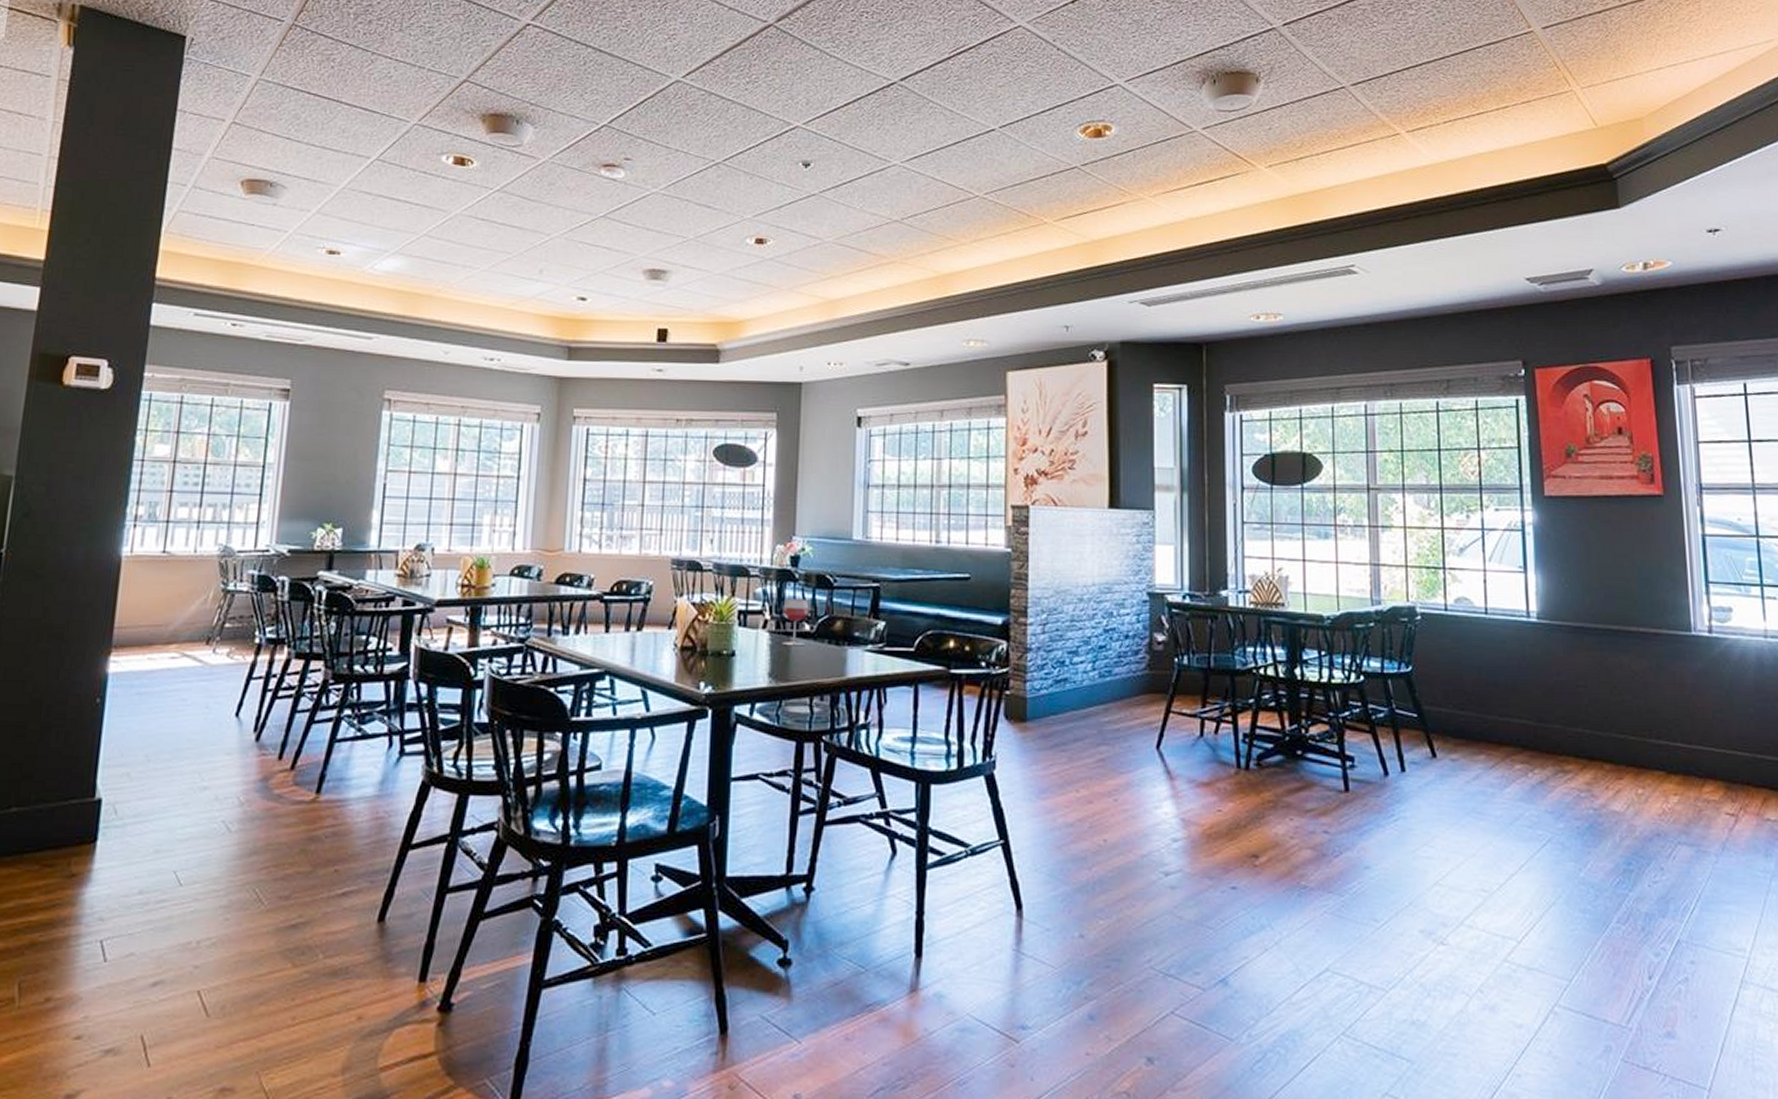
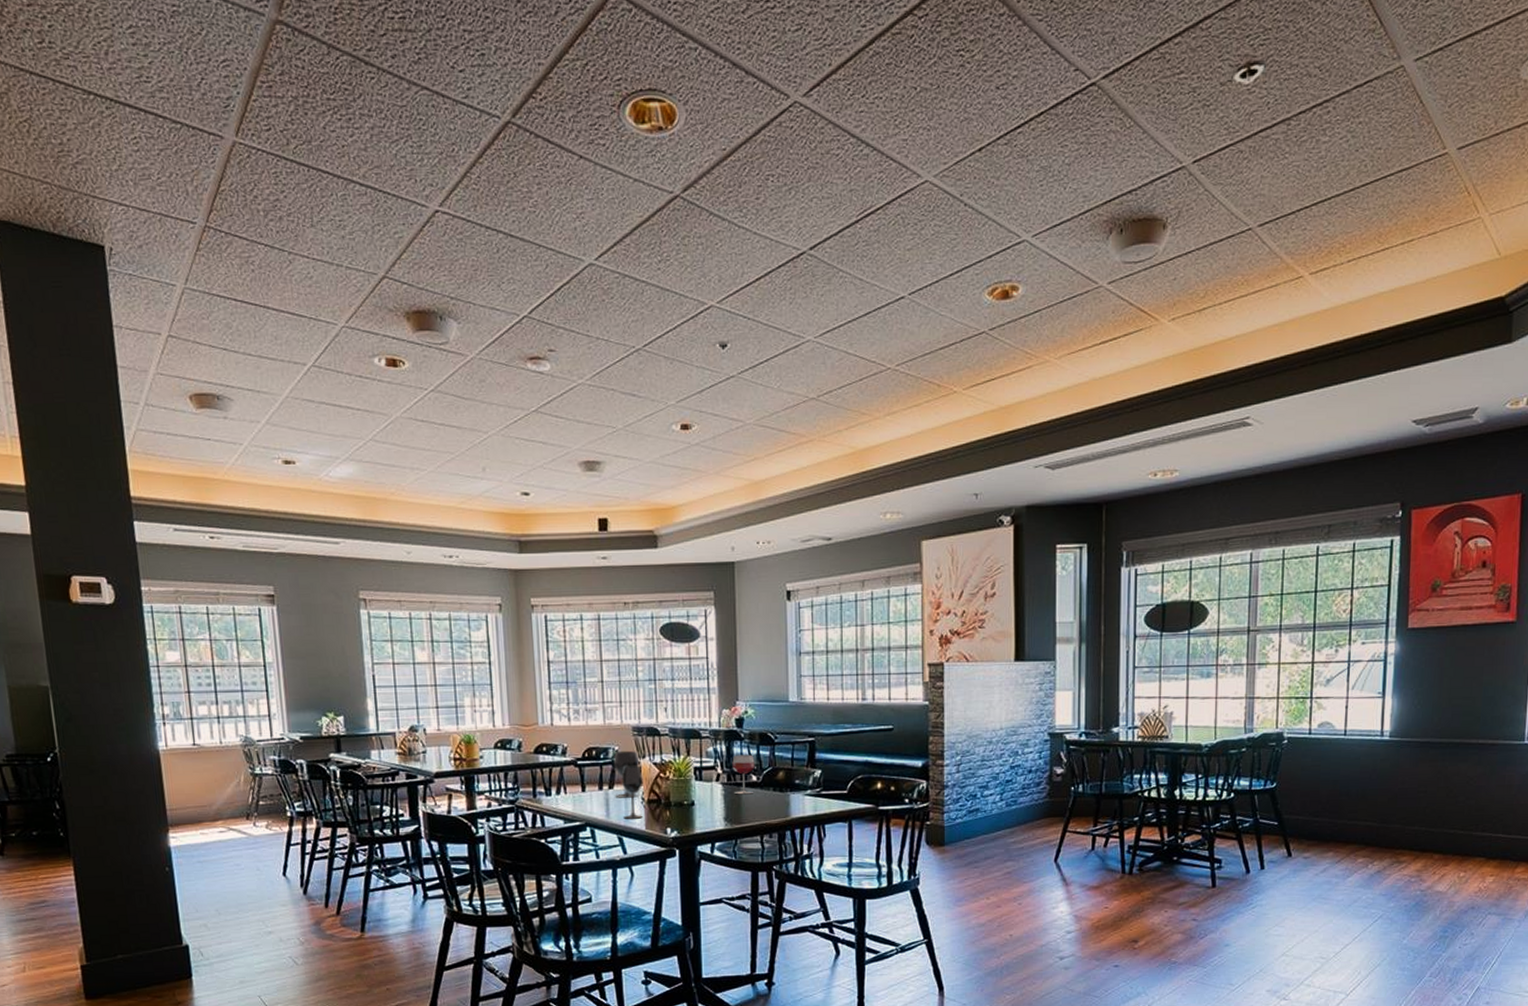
wine glass: none [643,586,675,644] -> present [613,750,639,799]
wine glass: none [650,604,678,669] -> present [621,765,643,819]

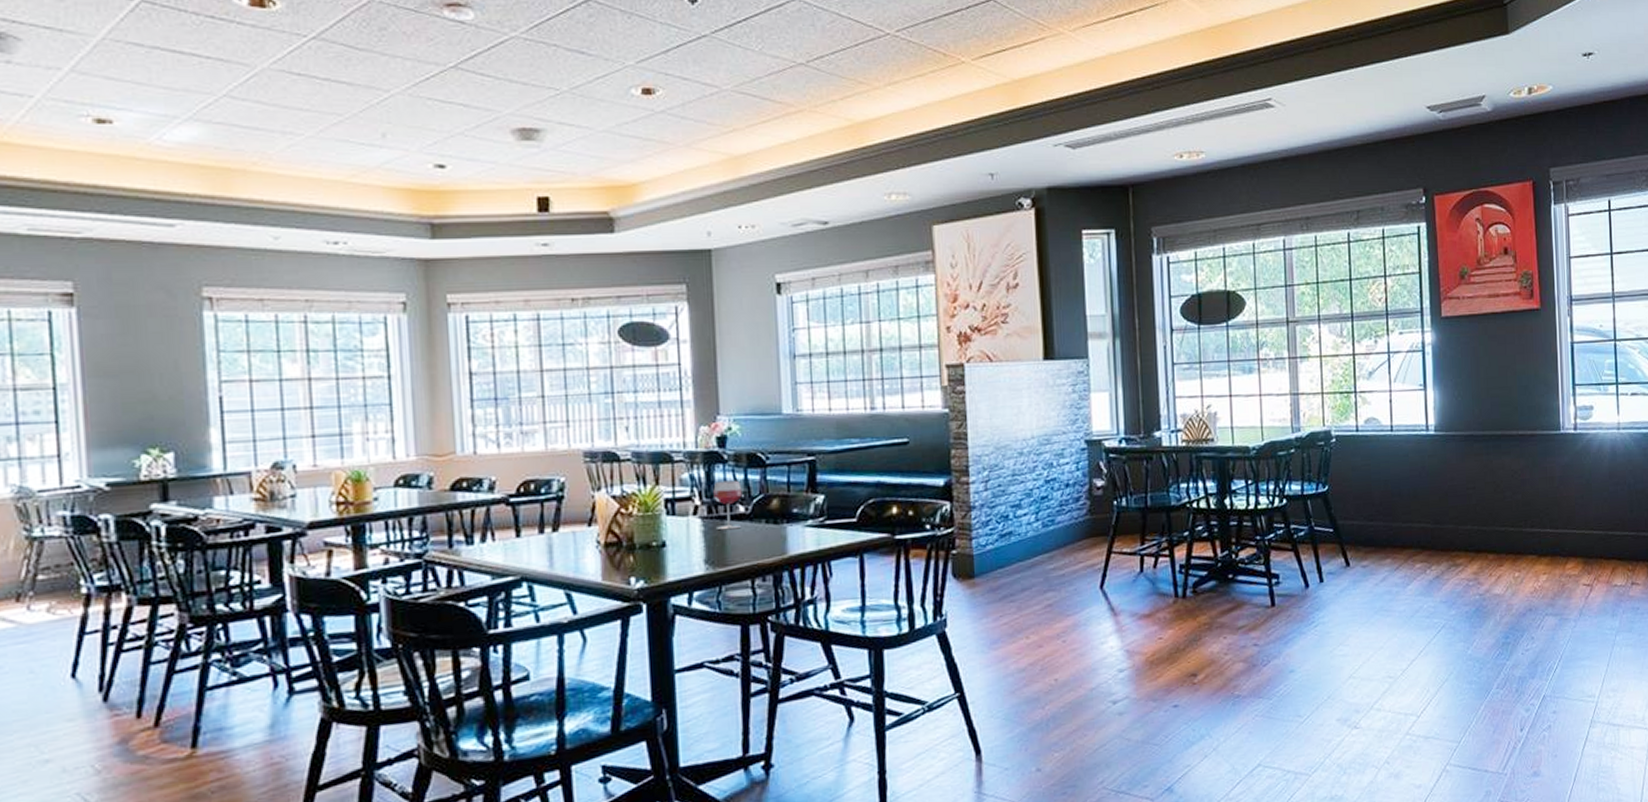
wine glass: present [613,750,639,799] -> none [558,481,593,544]
wine glass: present [621,765,643,819] -> none [569,500,599,569]

